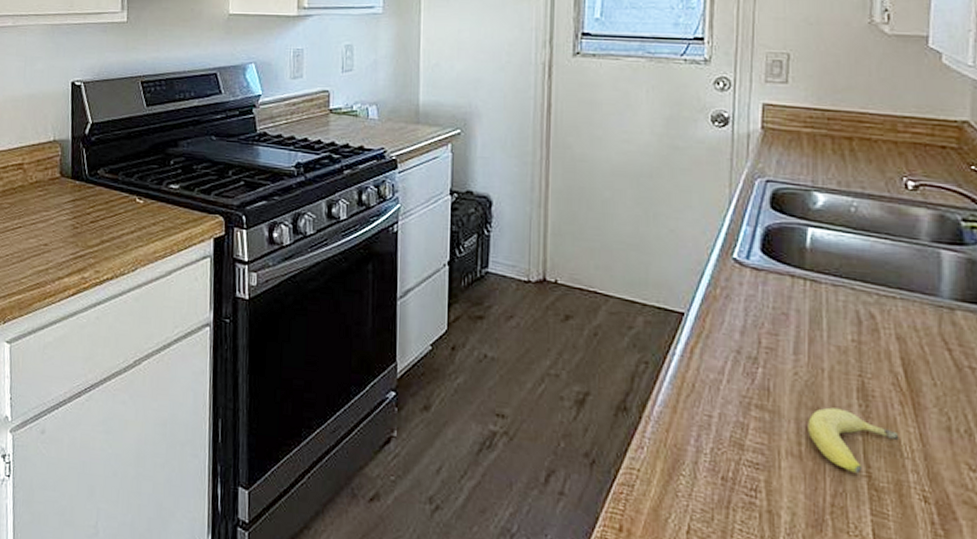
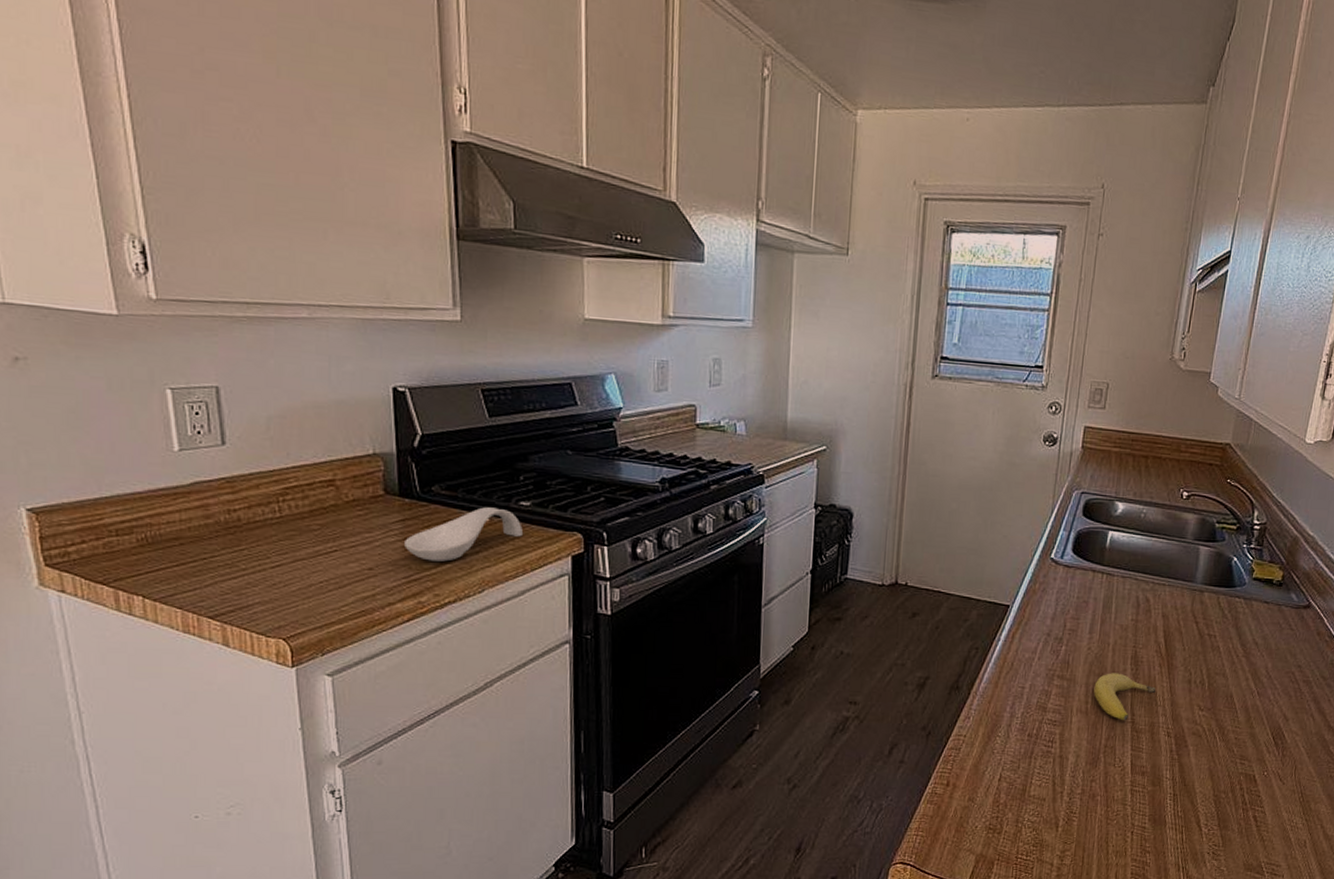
spoon rest: none [73,189,171,240] -> present [405,507,523,562]

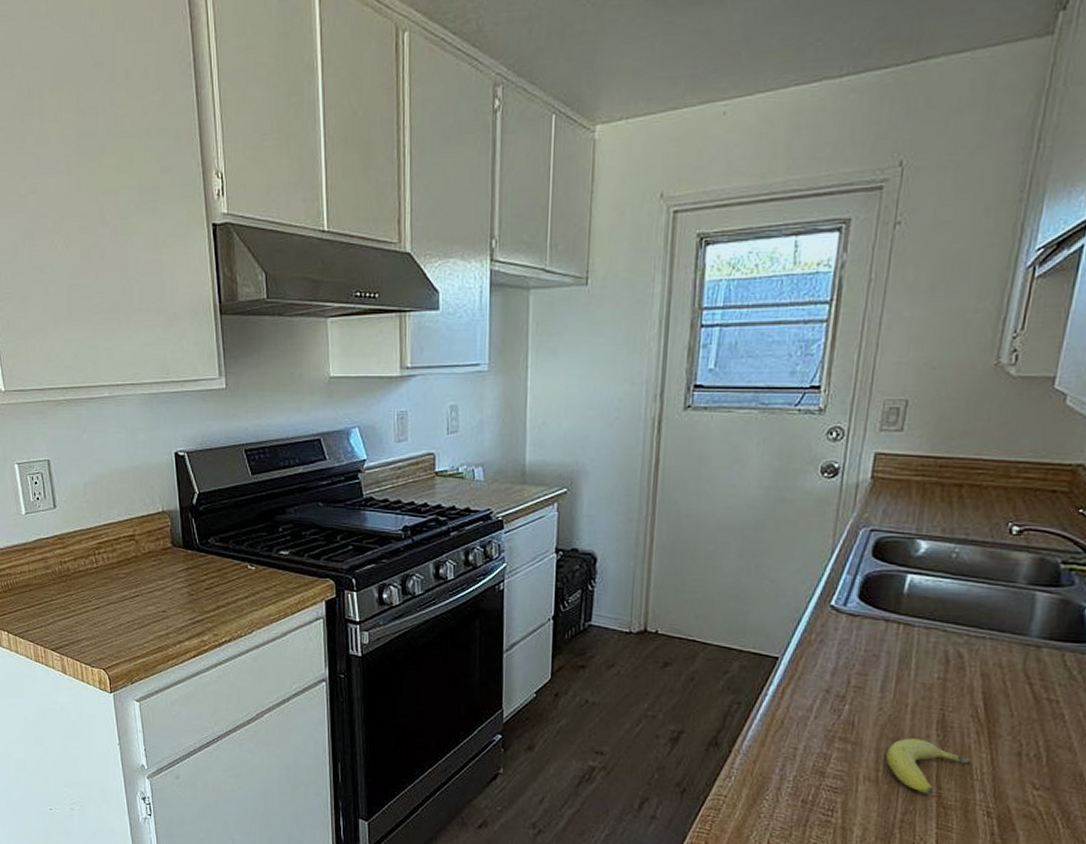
spoon rest: present [405,507,523,562] -> none [189,557,283,605]

